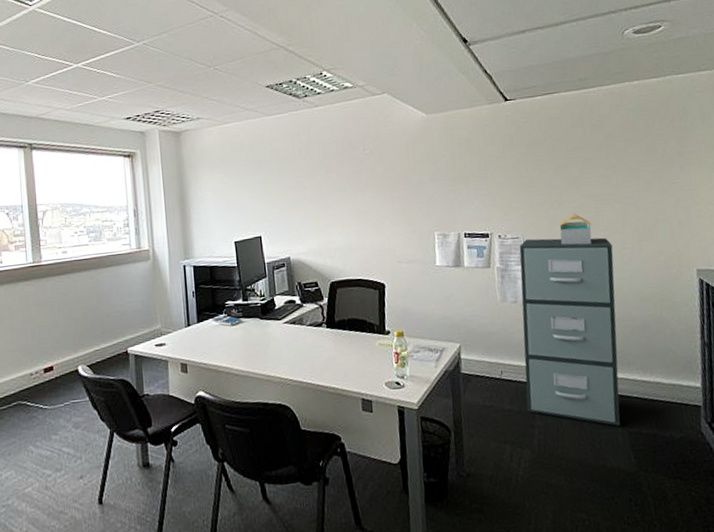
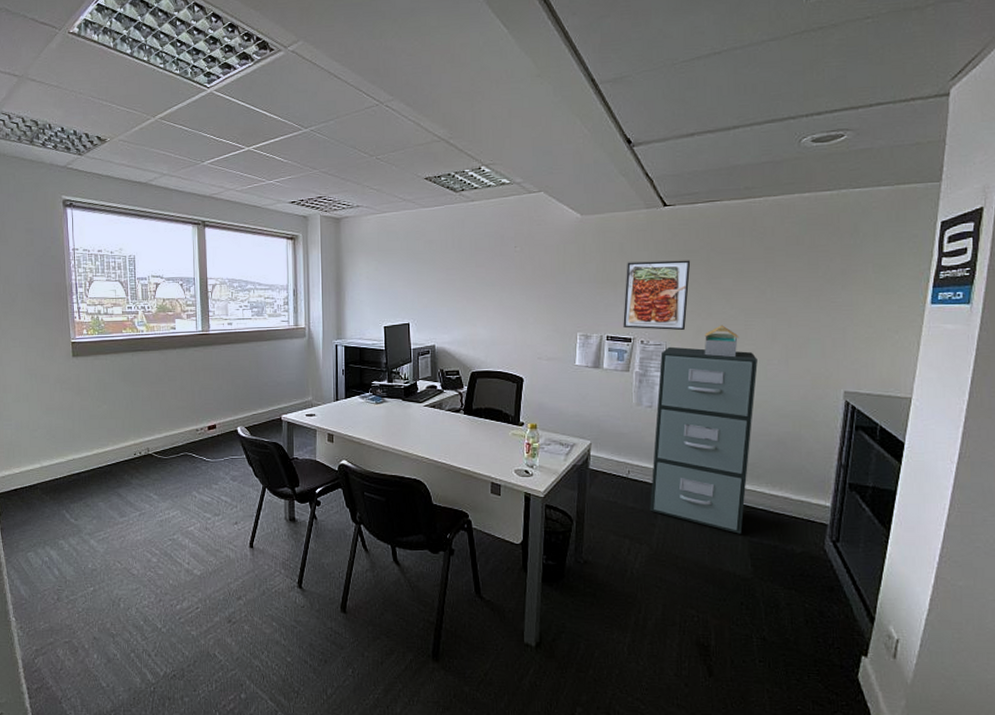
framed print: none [476,151,540,224] -> present [623,260,691,331]

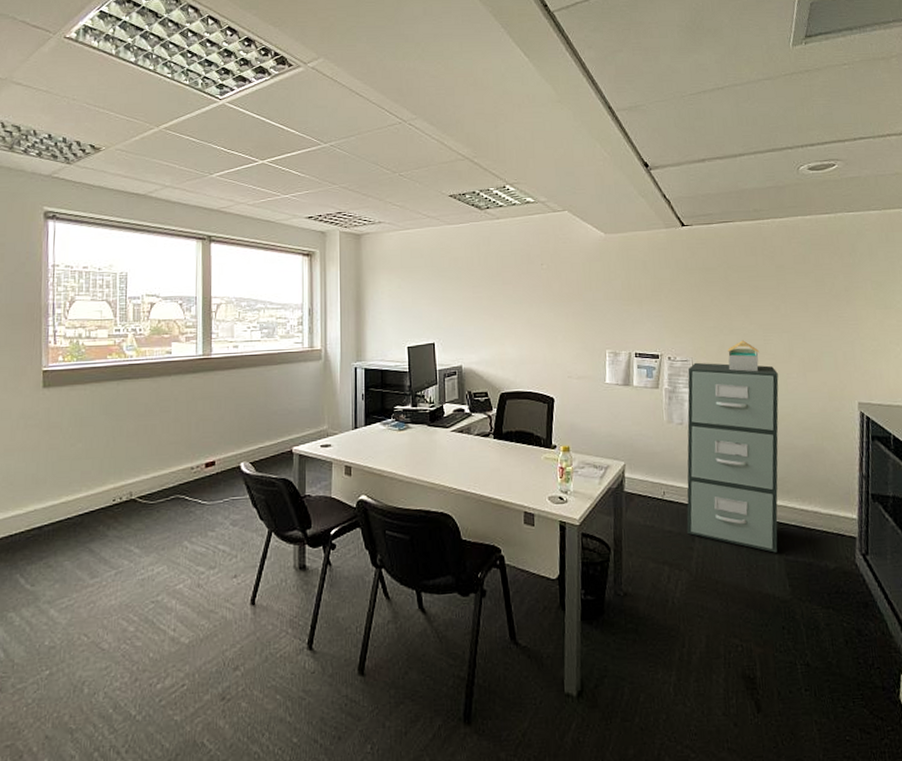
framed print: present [623,260,691,331] -> none [650,277,710,347]

